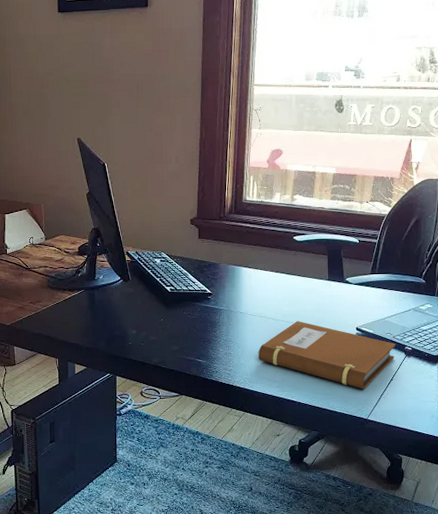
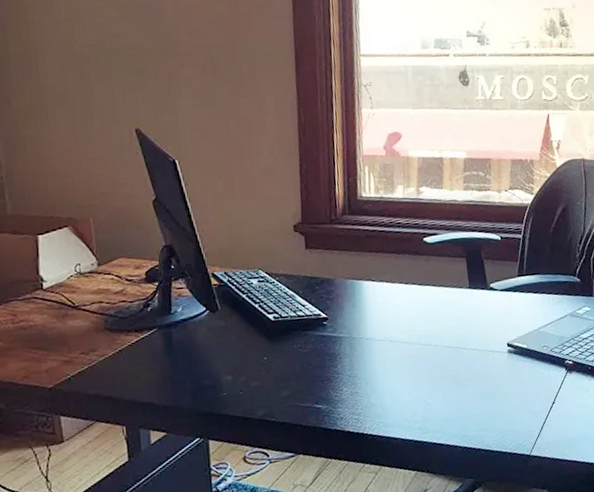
notebook: present [258,321,397,389] -> none [391,342,555,419]

